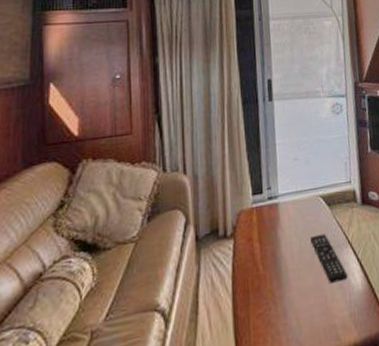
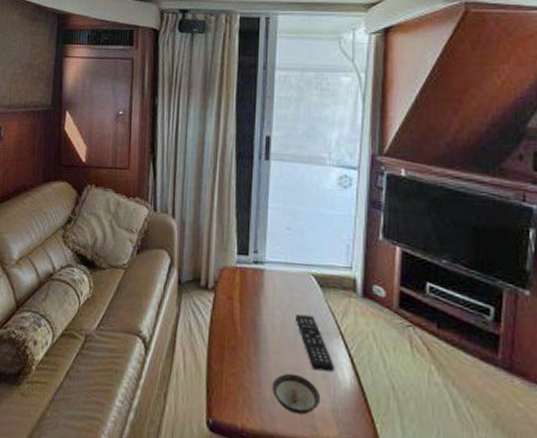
saucer: none [297,293,340,332] -> present [272,373,321,415]

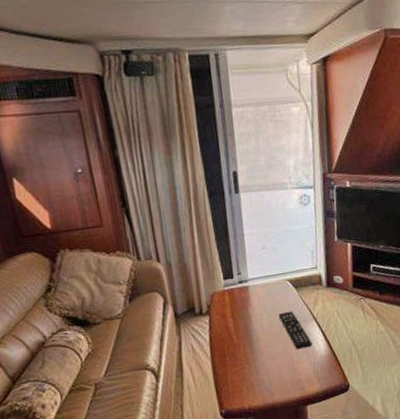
saucer: present [272,373,321,415] -> none [267,356,305,385]

